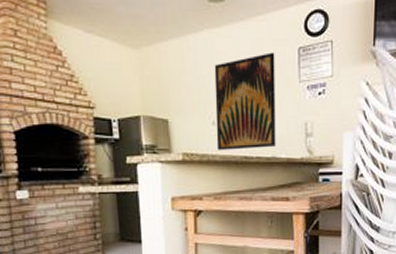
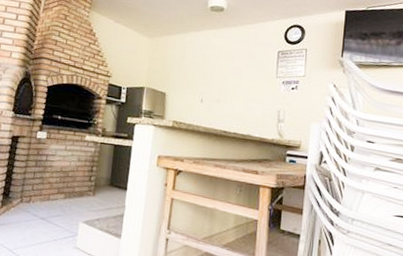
wall art: present [214,52,276,151] -> none [201,52,259,127]

